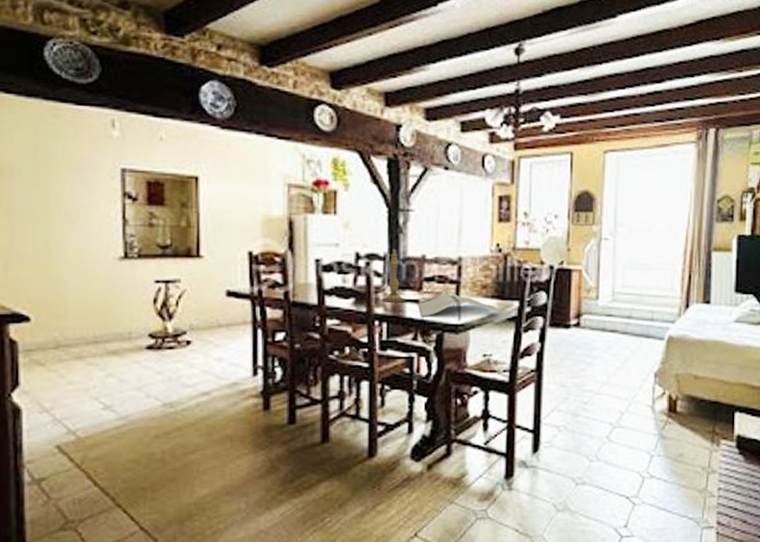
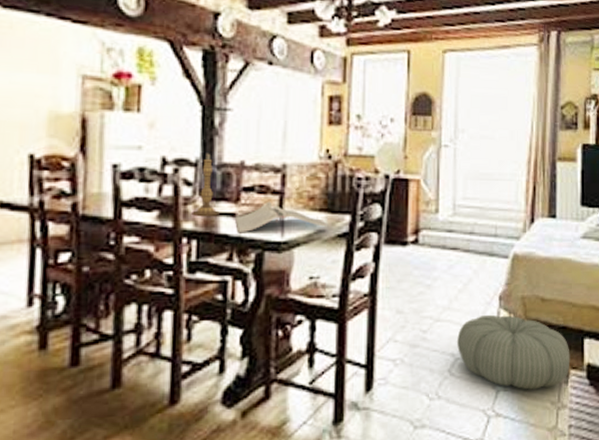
pouf: none [614,389,721,456] -> present [456,314,570,390]

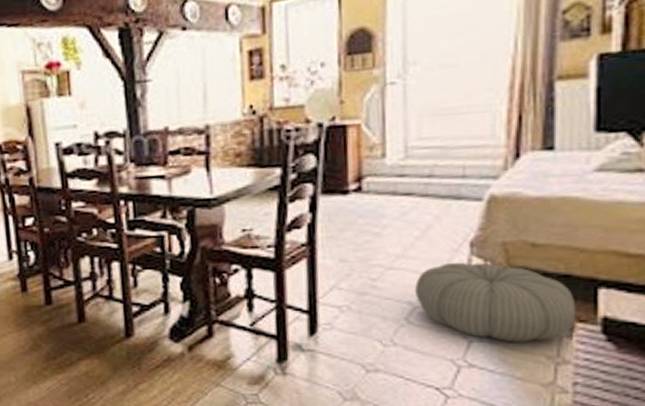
candlestick: present [191,153,220,217] -> none [125,123,150,181]
napkin: present [235,201,329,233] -> none [165,161,258,193]

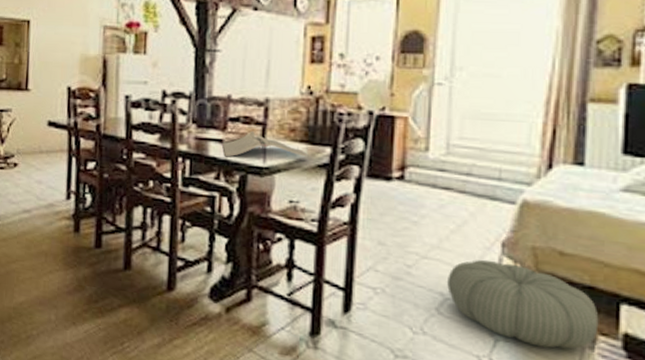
napkin: none [165,161,258,193] -> present [222,131,309,157]

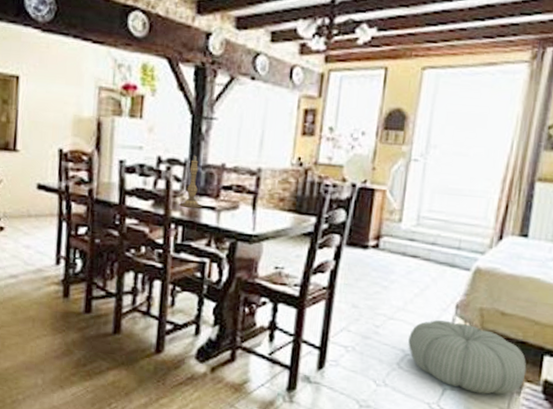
candlestick: none [186,87,209,142] -> present [179,155,202,209]
napkin: present [222,131,309,157] -> none [214,199,295,226]

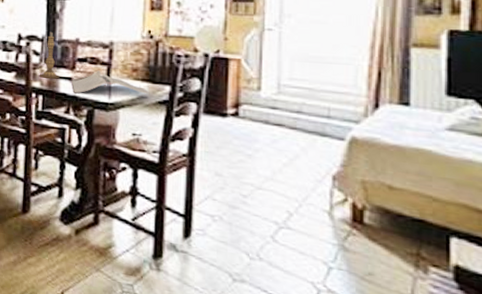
napkin: none [214,199,295,226] -> present [72,70,150,94]
pouf: present [407,319,527,395] -> none [280,191,430,279]

